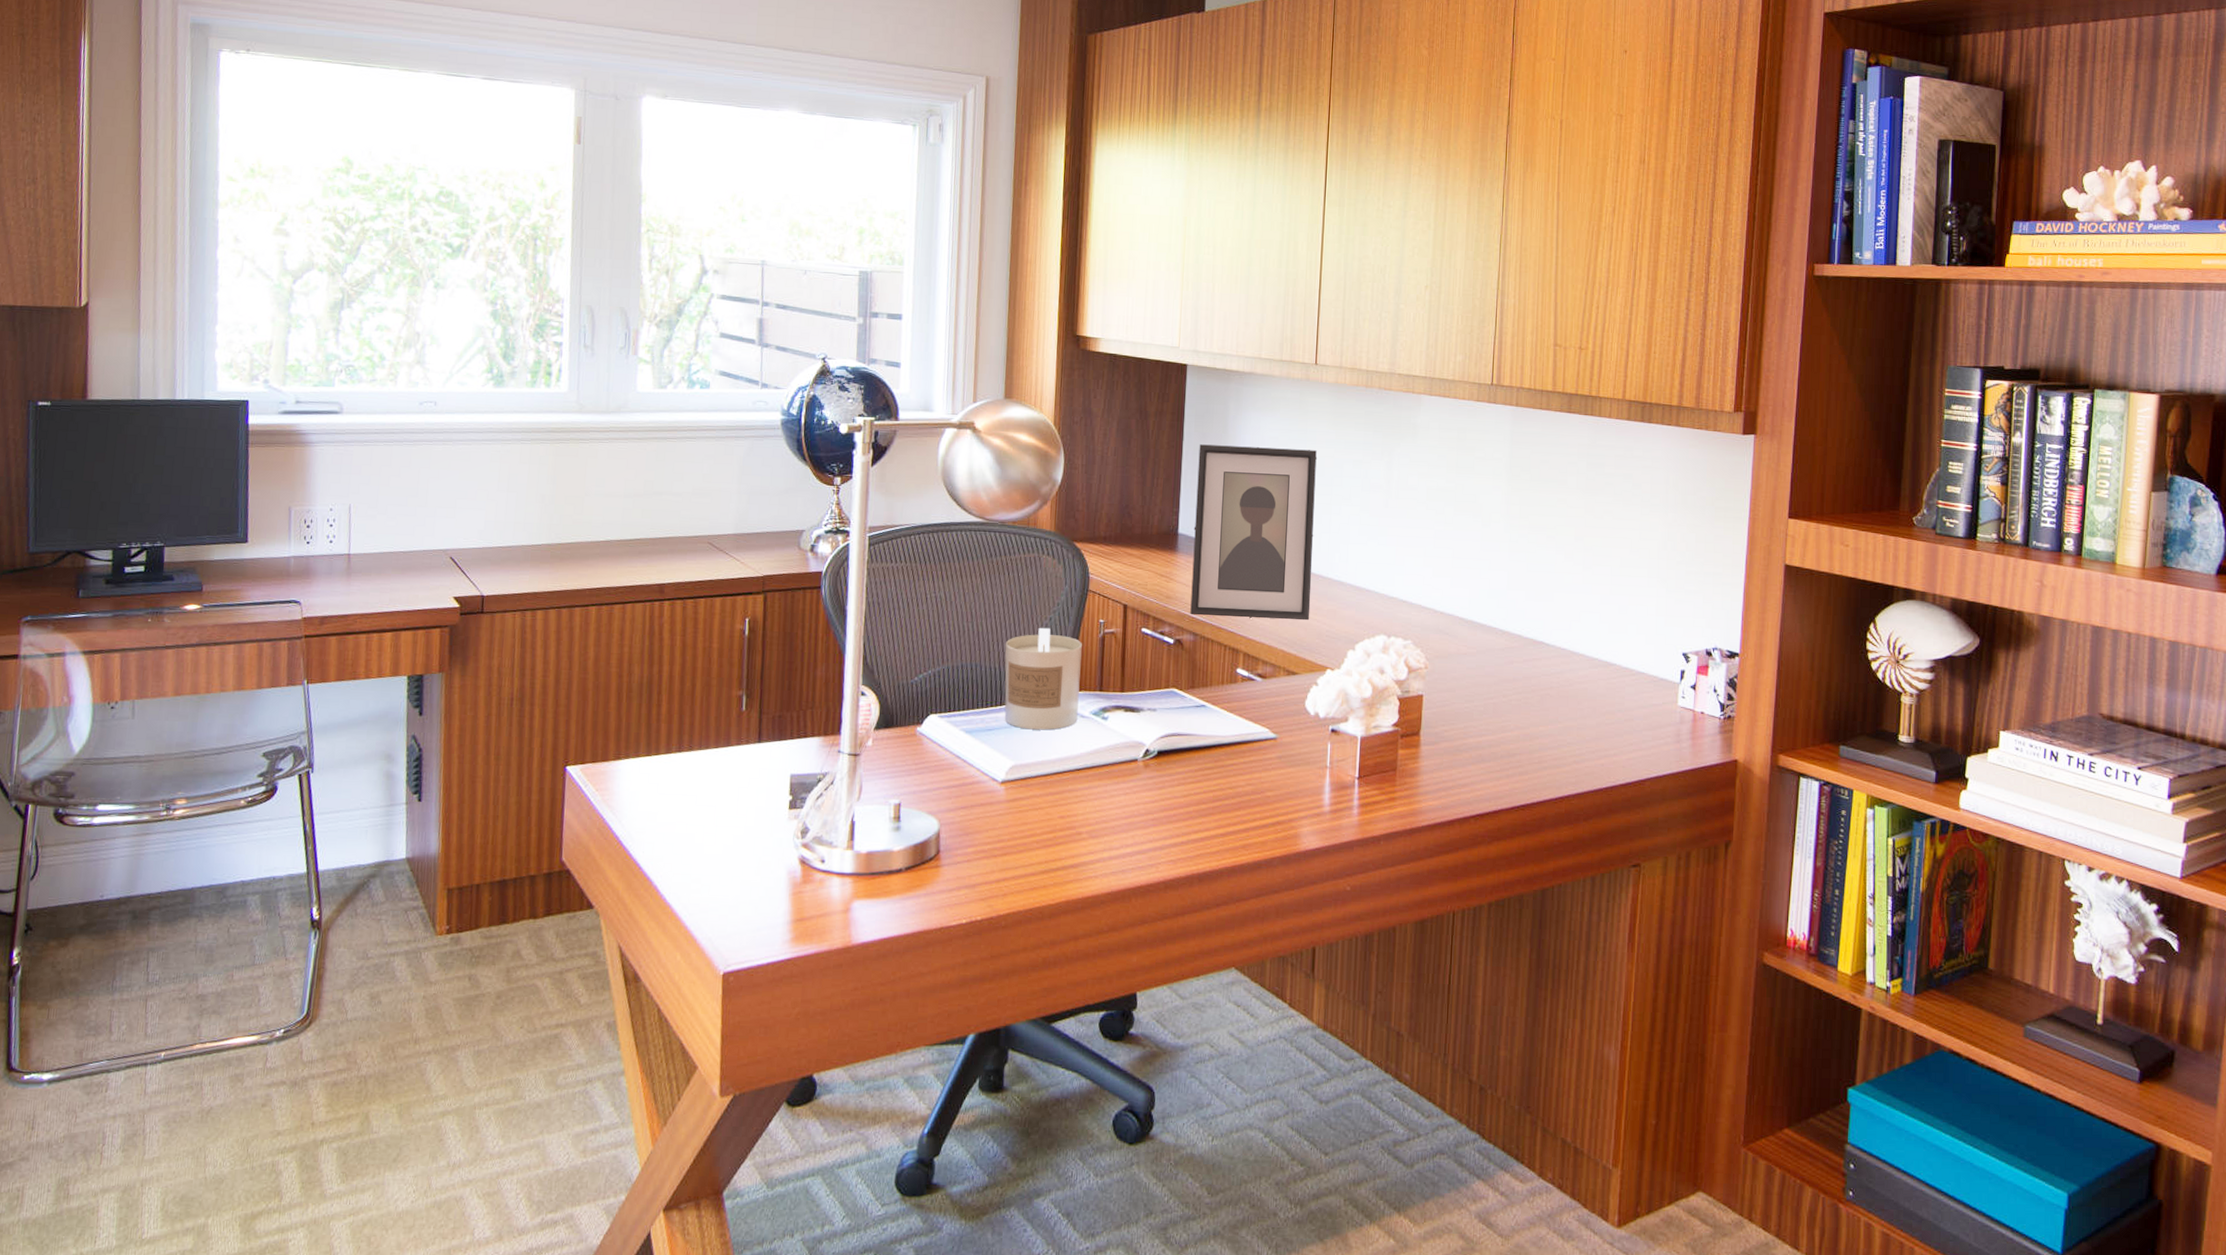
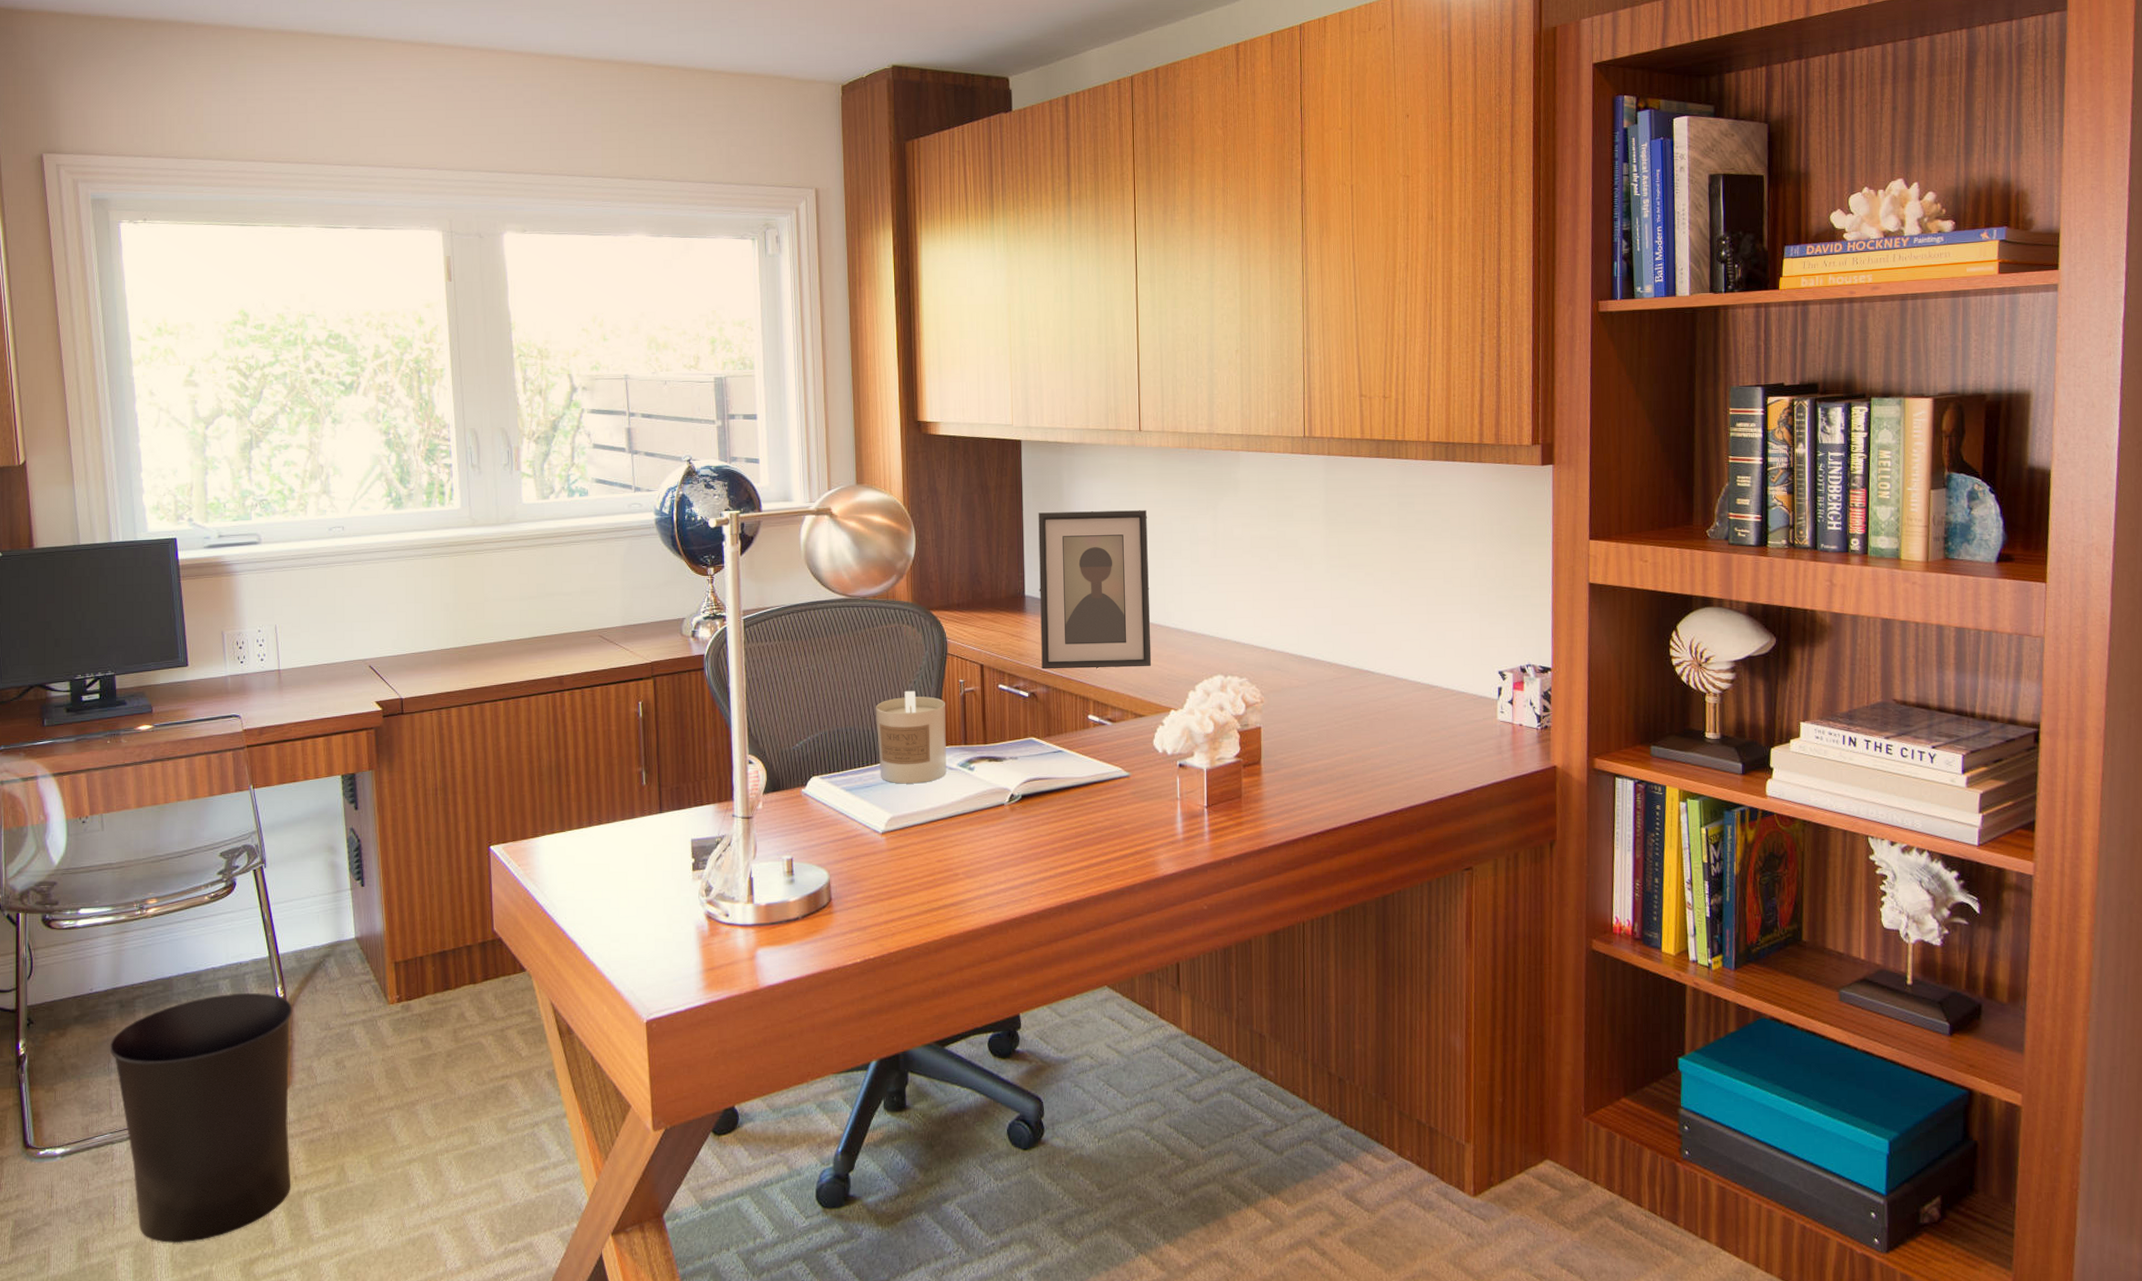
waste bin: none [115,910,328,1191] -> present [109,992,293,1244]

